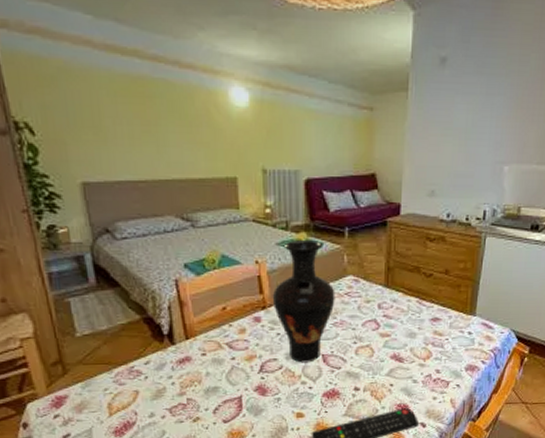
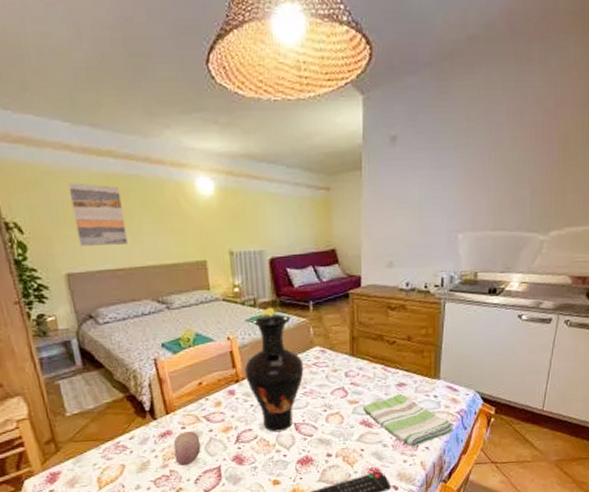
wall art: none [87,82,151,154] -> present [68,182,128,246]
fruit: none [192,357,222,395] -> present [173,430,201,466]
dish towel: none [394,328,486,384] -> present [362,393,454,447]

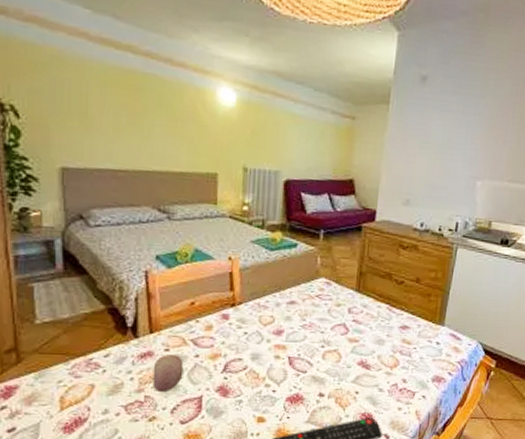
wall art: present [68,182,128,246] -> none [78,72,136,145]
vase: present [244,314,304,432] -> none [242,238,307,365]
dish towel: present [362,393,454,447] -> none [362,336,453,394]

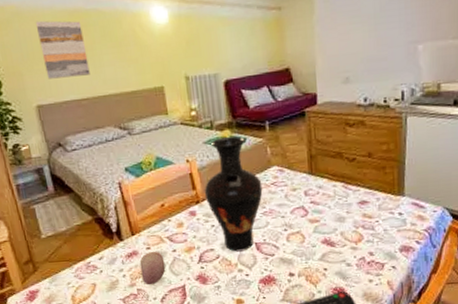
wall art: none [78,72,136,145] -> present [35,20,90,79]
vase: none [242,238,307,365] -> present [204,136,263,252]

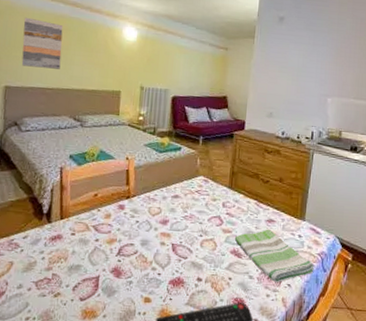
fruit: present [139,251,166,285] -> none [59,237,86,272]
vase: present [204,136,263,252] -> none [135,143,188,251]
dish towel: none [324,211,421,266] -> present [234,229,314,282]

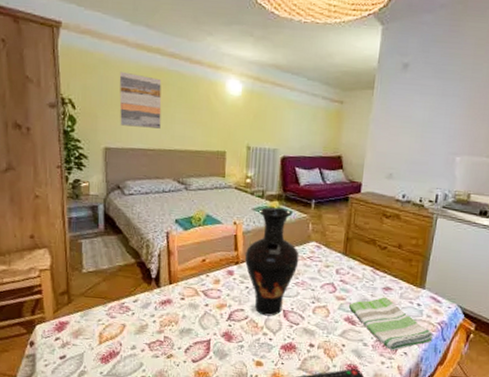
vase: none [135,143,188,251] -> present [244,207,299,316]

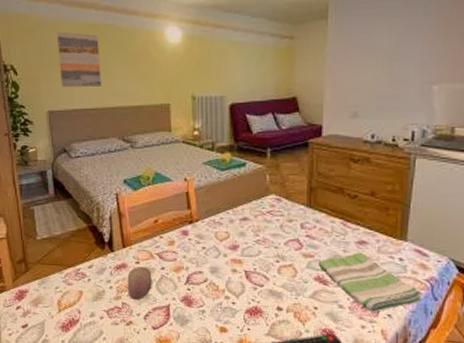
fruit: none [171,302,196,335] -> present [127,266,152,300]
vase: present [244,207,299,316] -> none [198,159,258,278]

